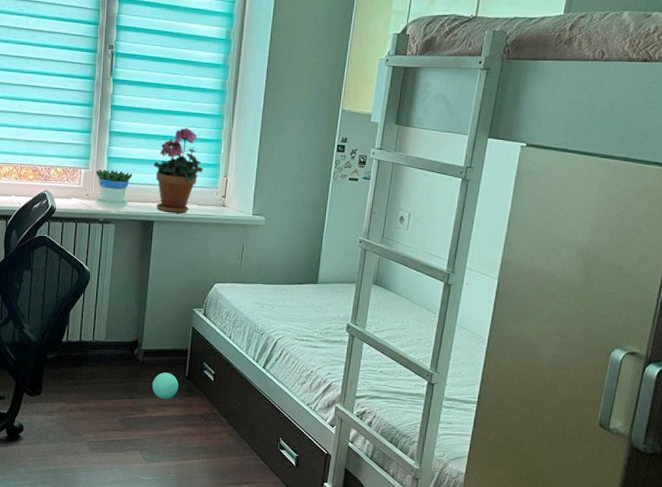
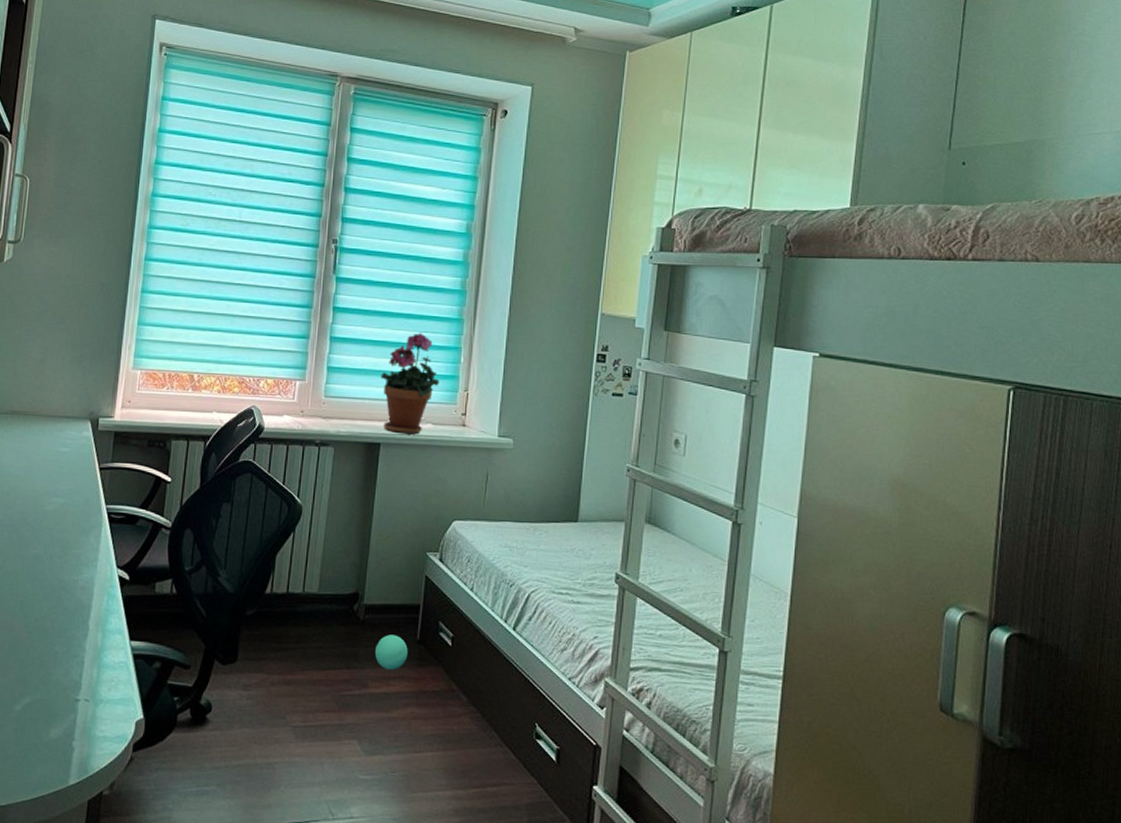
flowerpot: present [95,169,133,210] -> none [311,381,357,430]

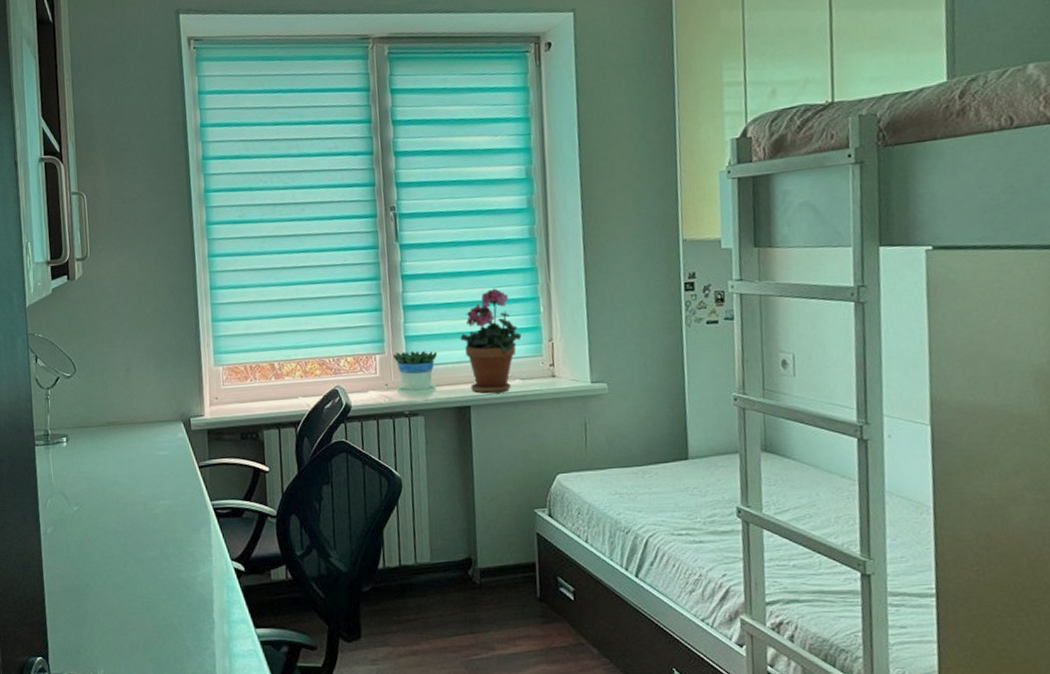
flowerpot: none [311,381,357,430] -> present [394,351,438,400]
ball: present [375,635,408,670] -> none [496,595,531,630]

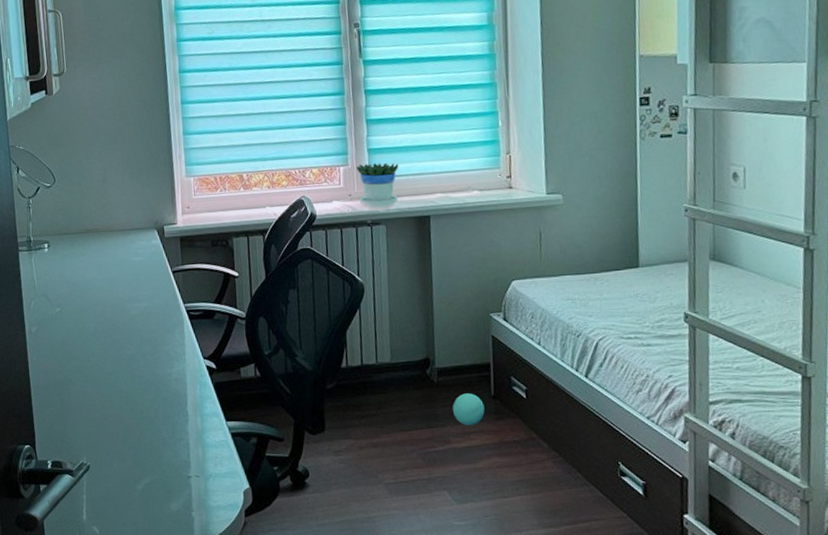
potted plant: present [460,288,522,394] -> none [421,102,480,205]
ball: none [496,595,531,630] -> present [453,393,485,425]

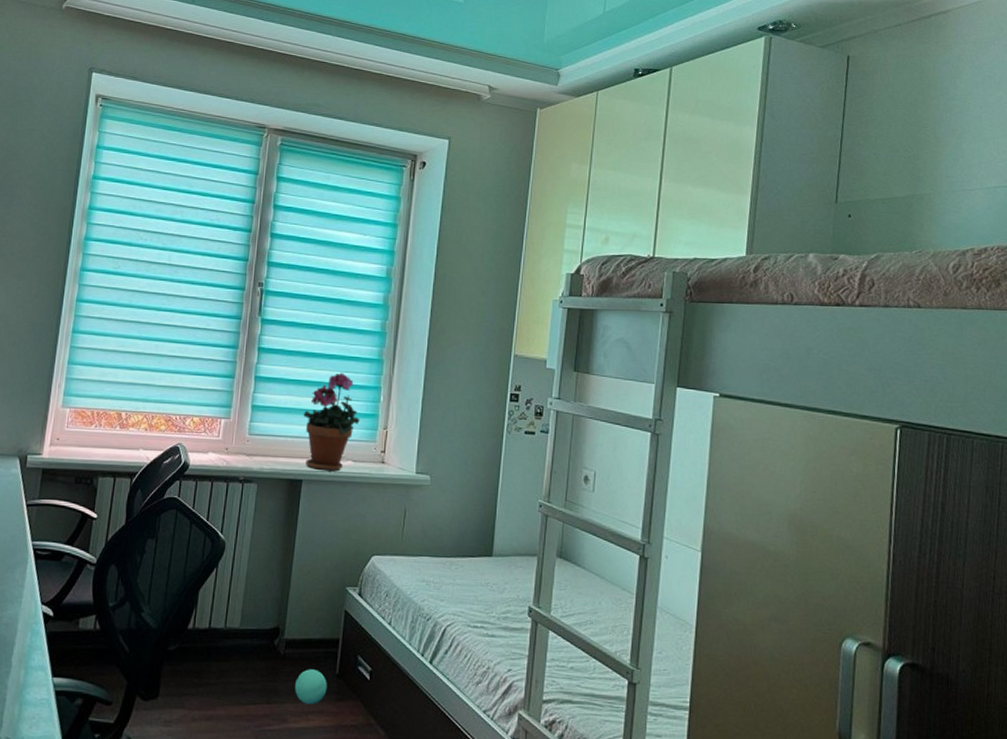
flowerpot: present [357,163,399,210] -> none [235,419,280,467]
potted plant: none [421,102,480,205] -> present [303,373,360,472]

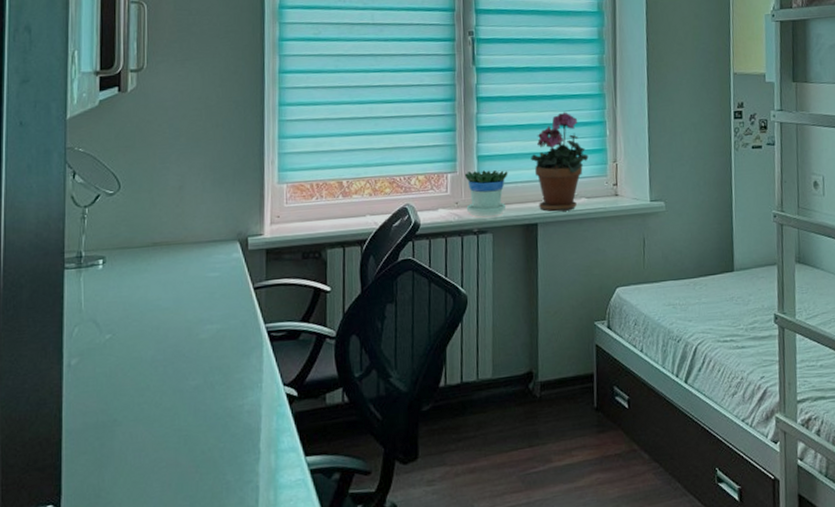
flowerpot: none [235,419,280,467] -> present [465,170,508,218]
ball: present [295,669,327,705] -> none [555,406,587,441]

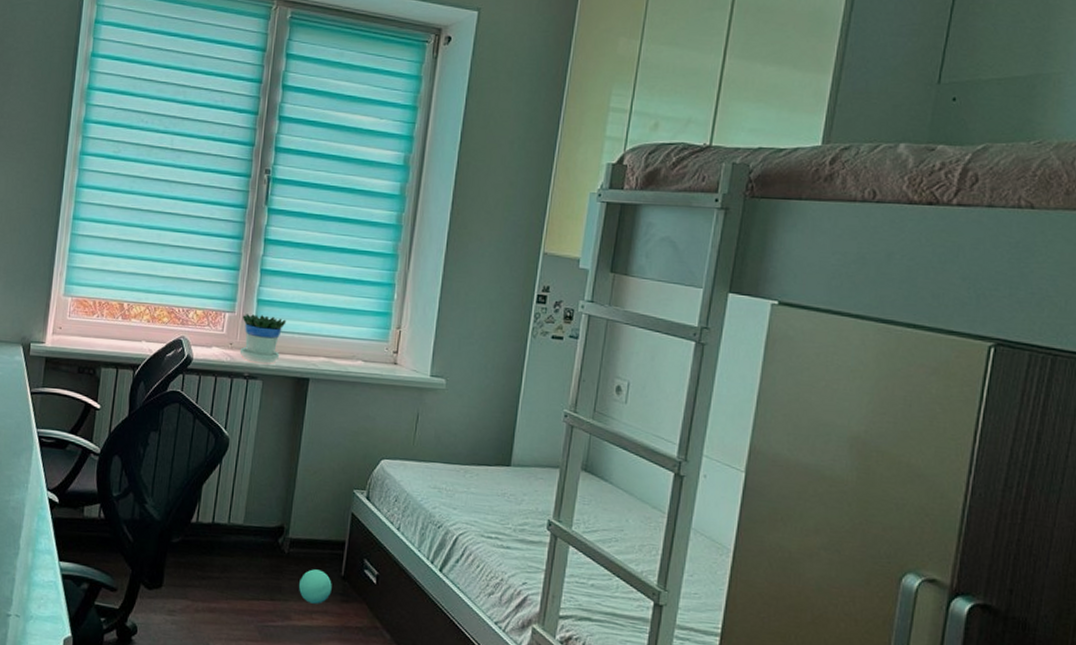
potted plant: present [531,112,589,212] -> none [311,267,372,371]
ball: none [555,406,587,441] -> present [299,569,332,604]

